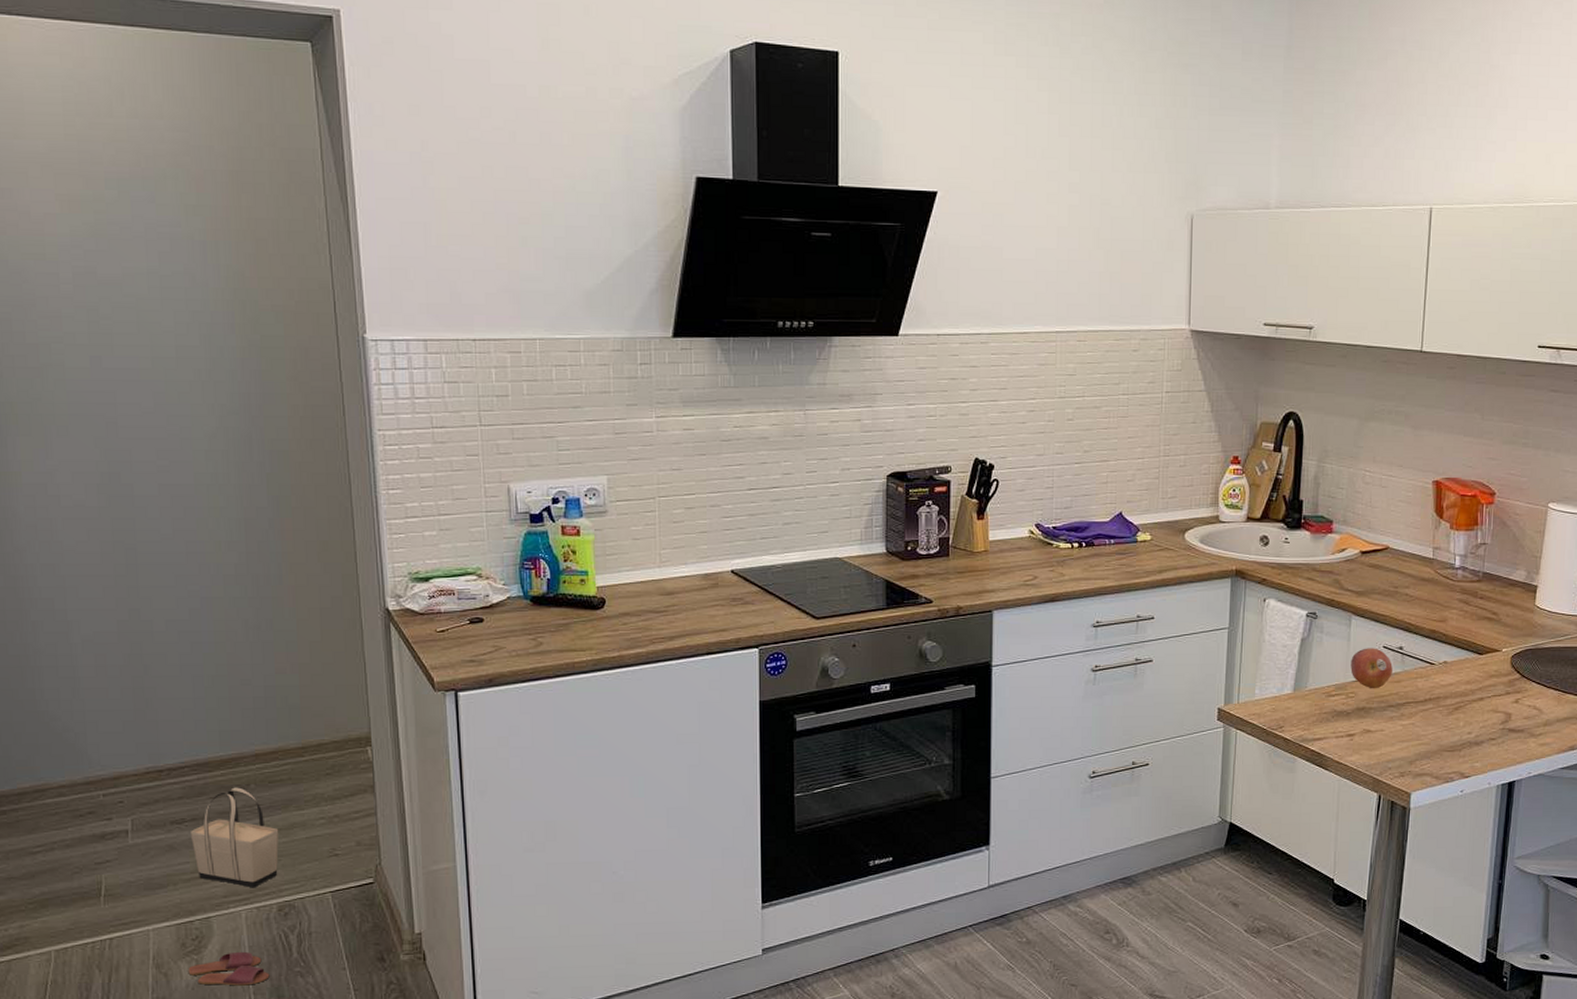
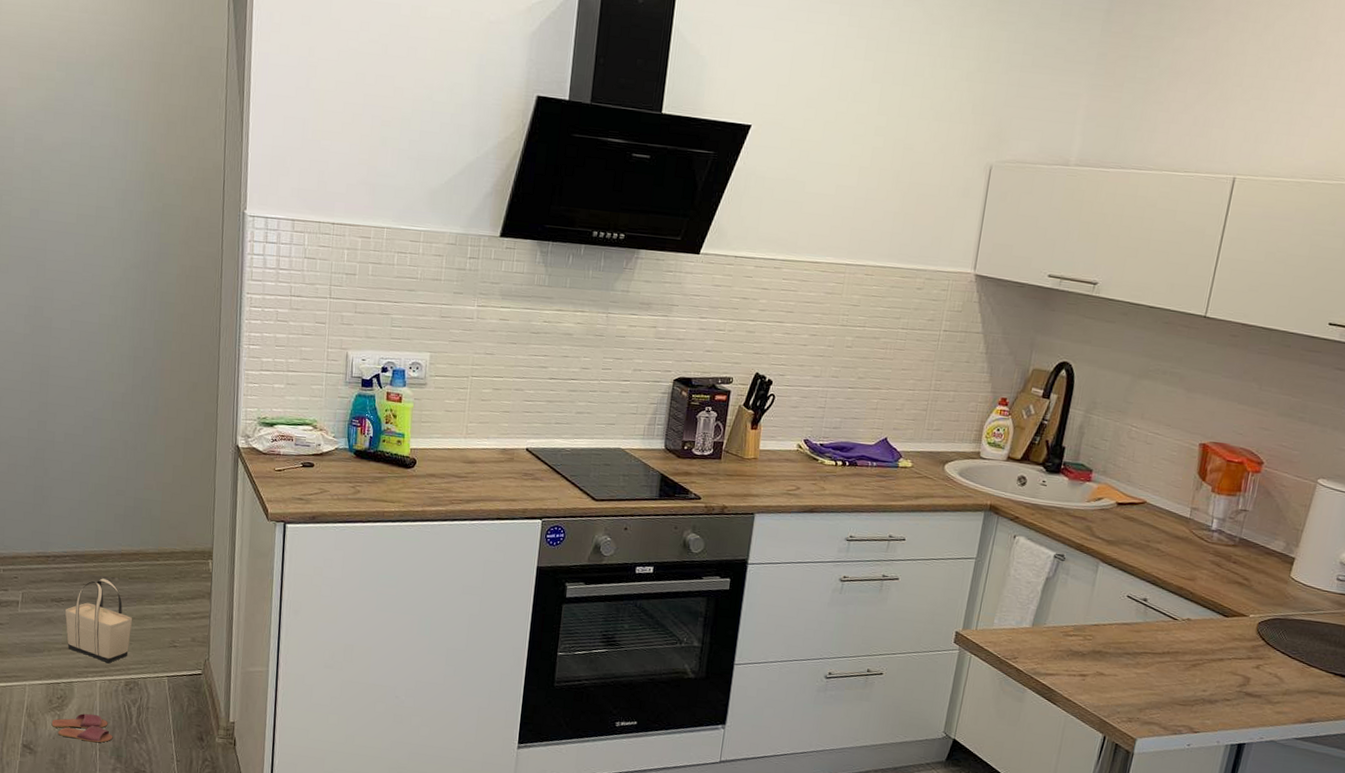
fruit: present [1350,648,1393,689] -> none [1091,595,1135,636]

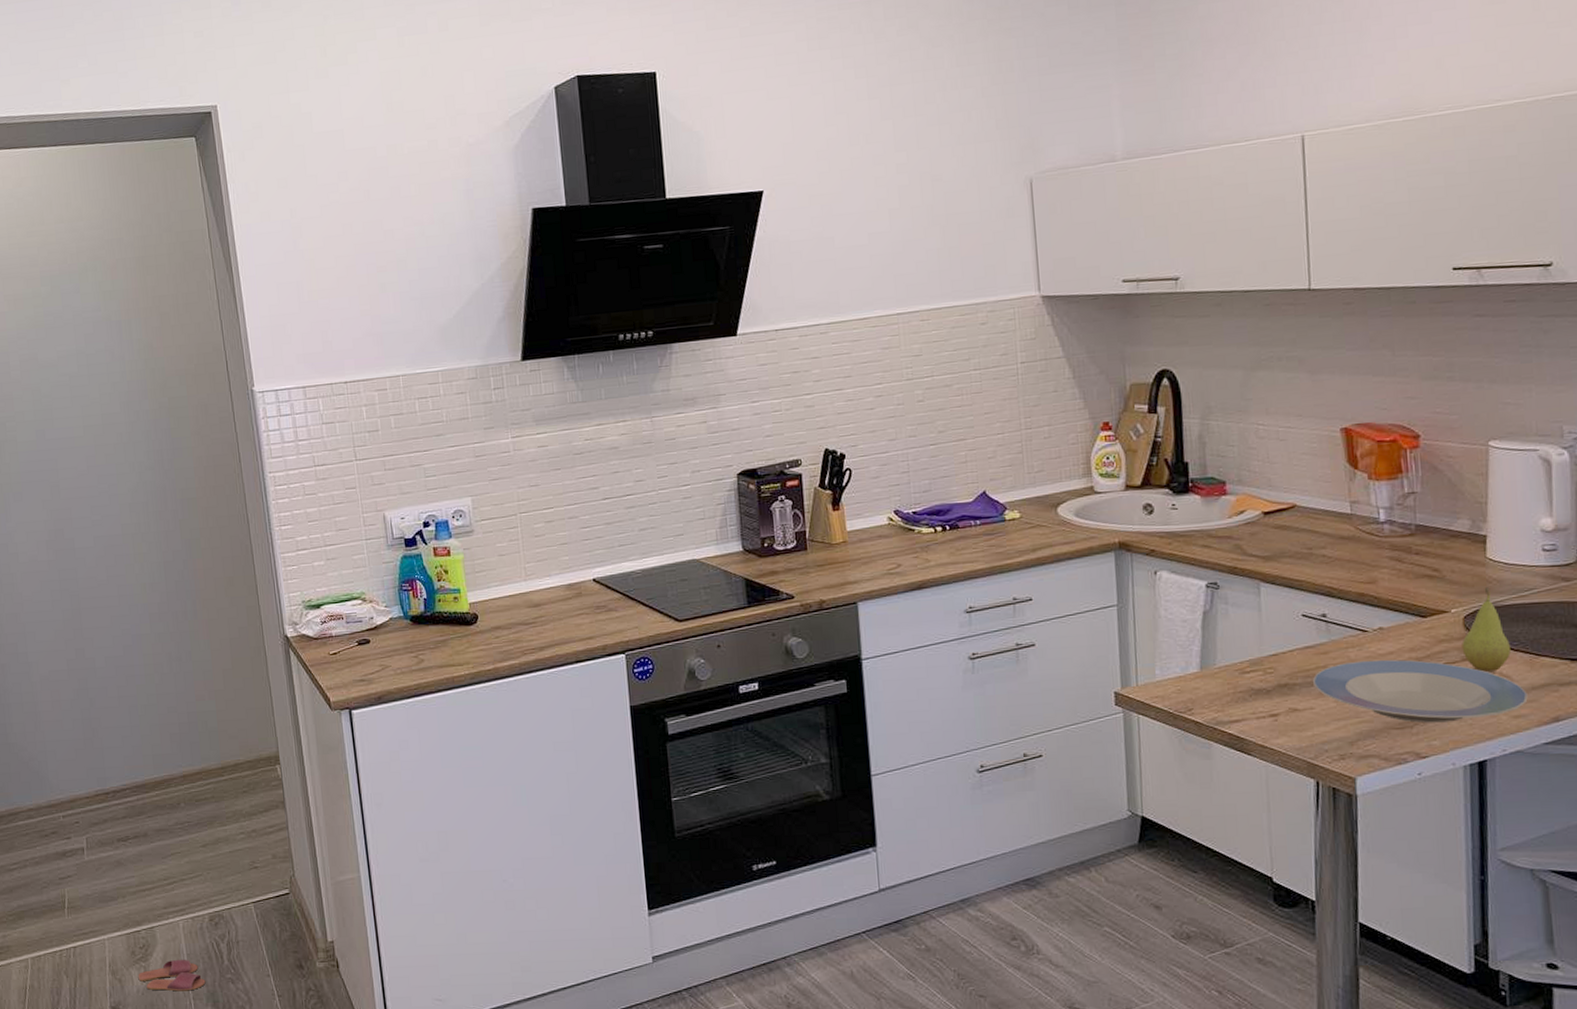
shopping bag: present [65,577,133,664] -> none [133,805,208,900]
plate: none [1121,642,1293,709] -> present [1312,659,1528,723]
fruit: none [1249,601,1290,672] -> present [1462,587,1511,672]

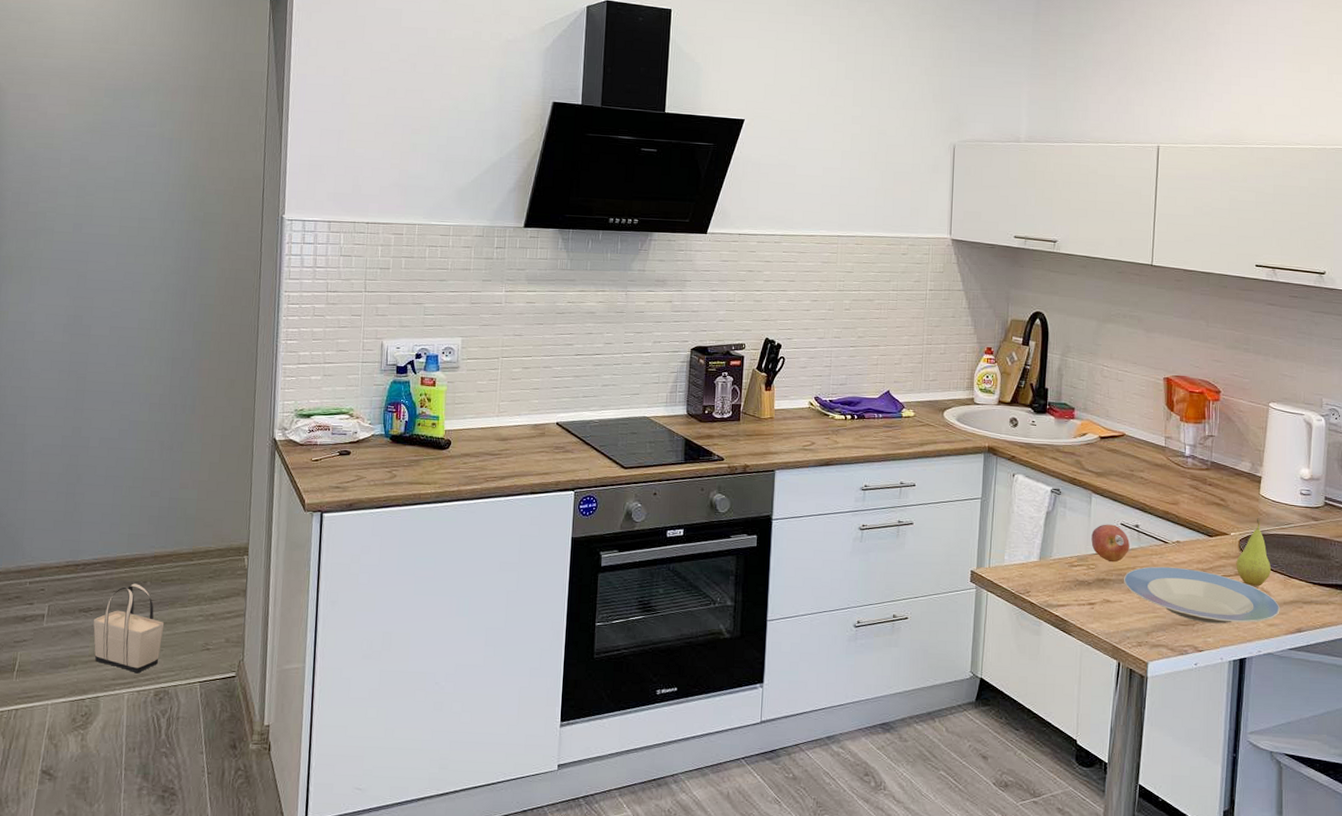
shopping bag: none [133,805,208,900] -> present [93,582,165,674]
slippers: present [138,959,206,992] -> none [74,729,140,761]
fruit: none [1264,617,1317,663] -> present [1091,524,1130,563]

